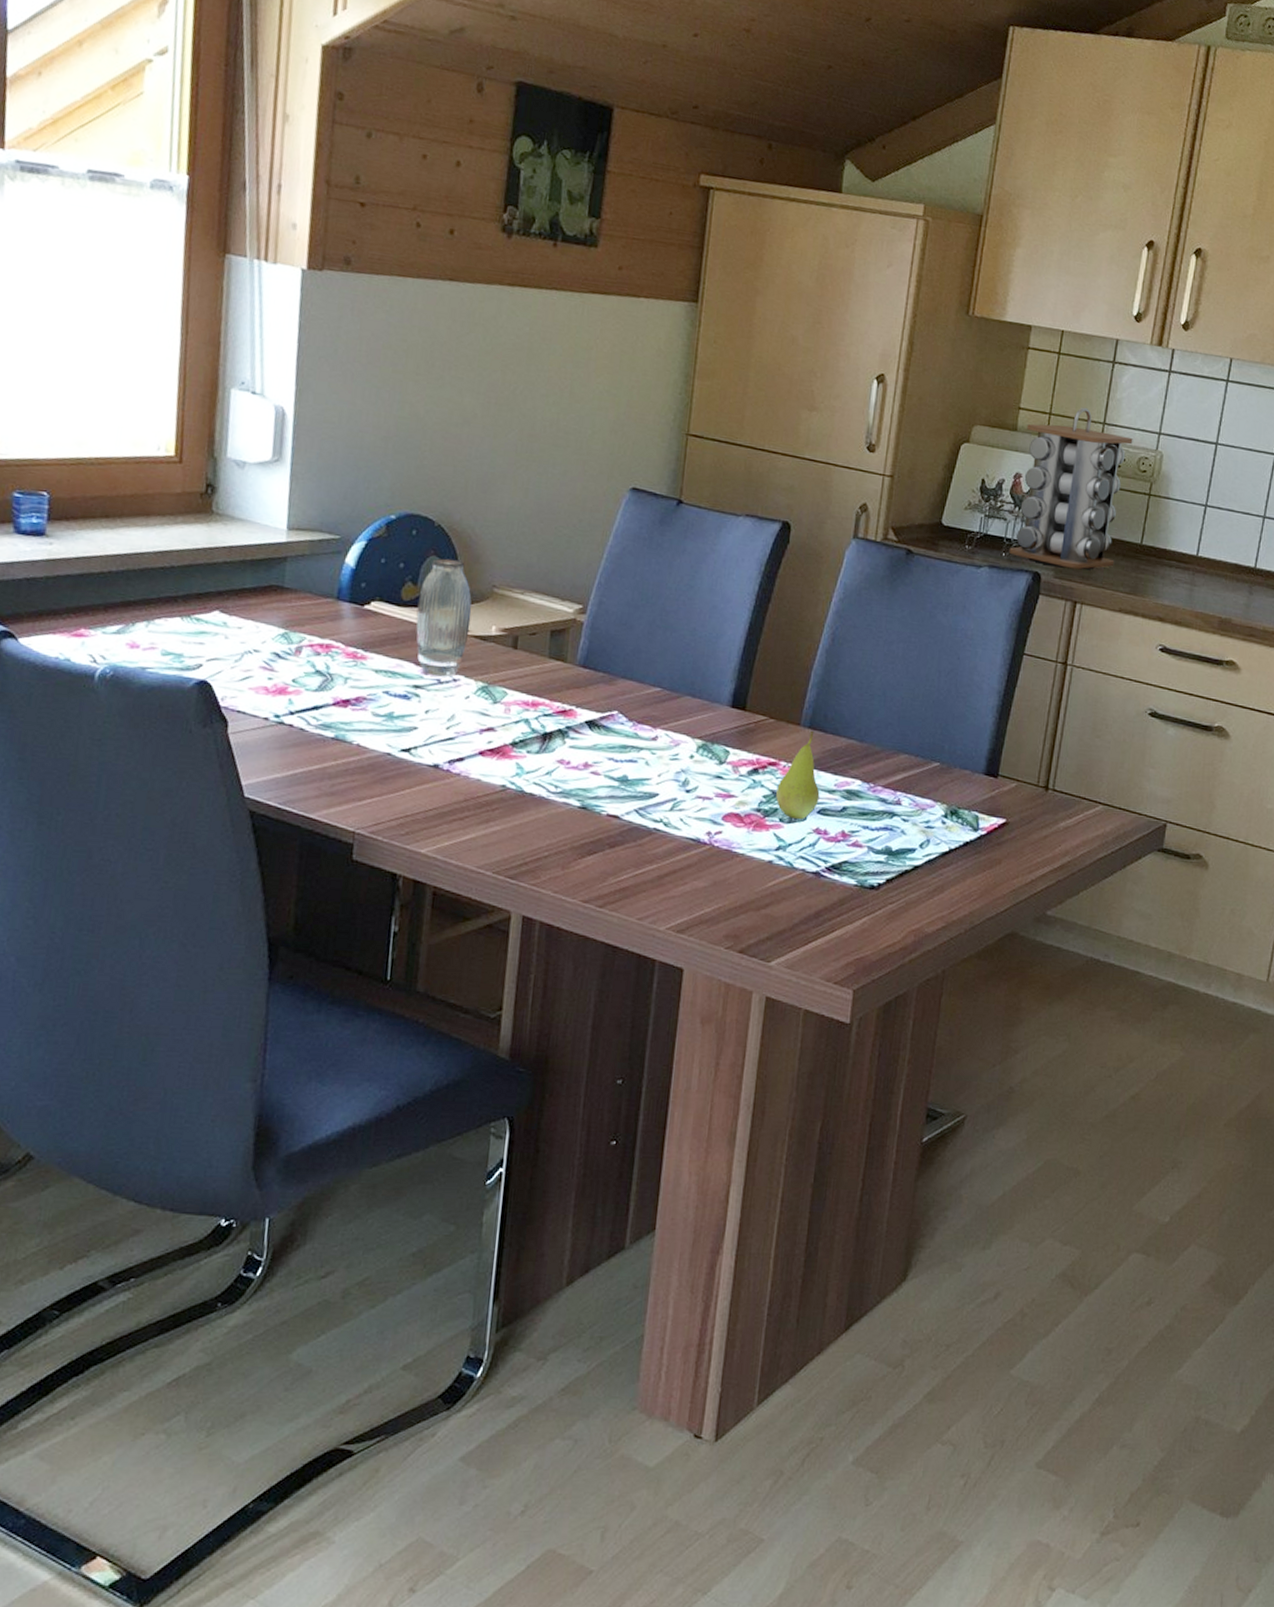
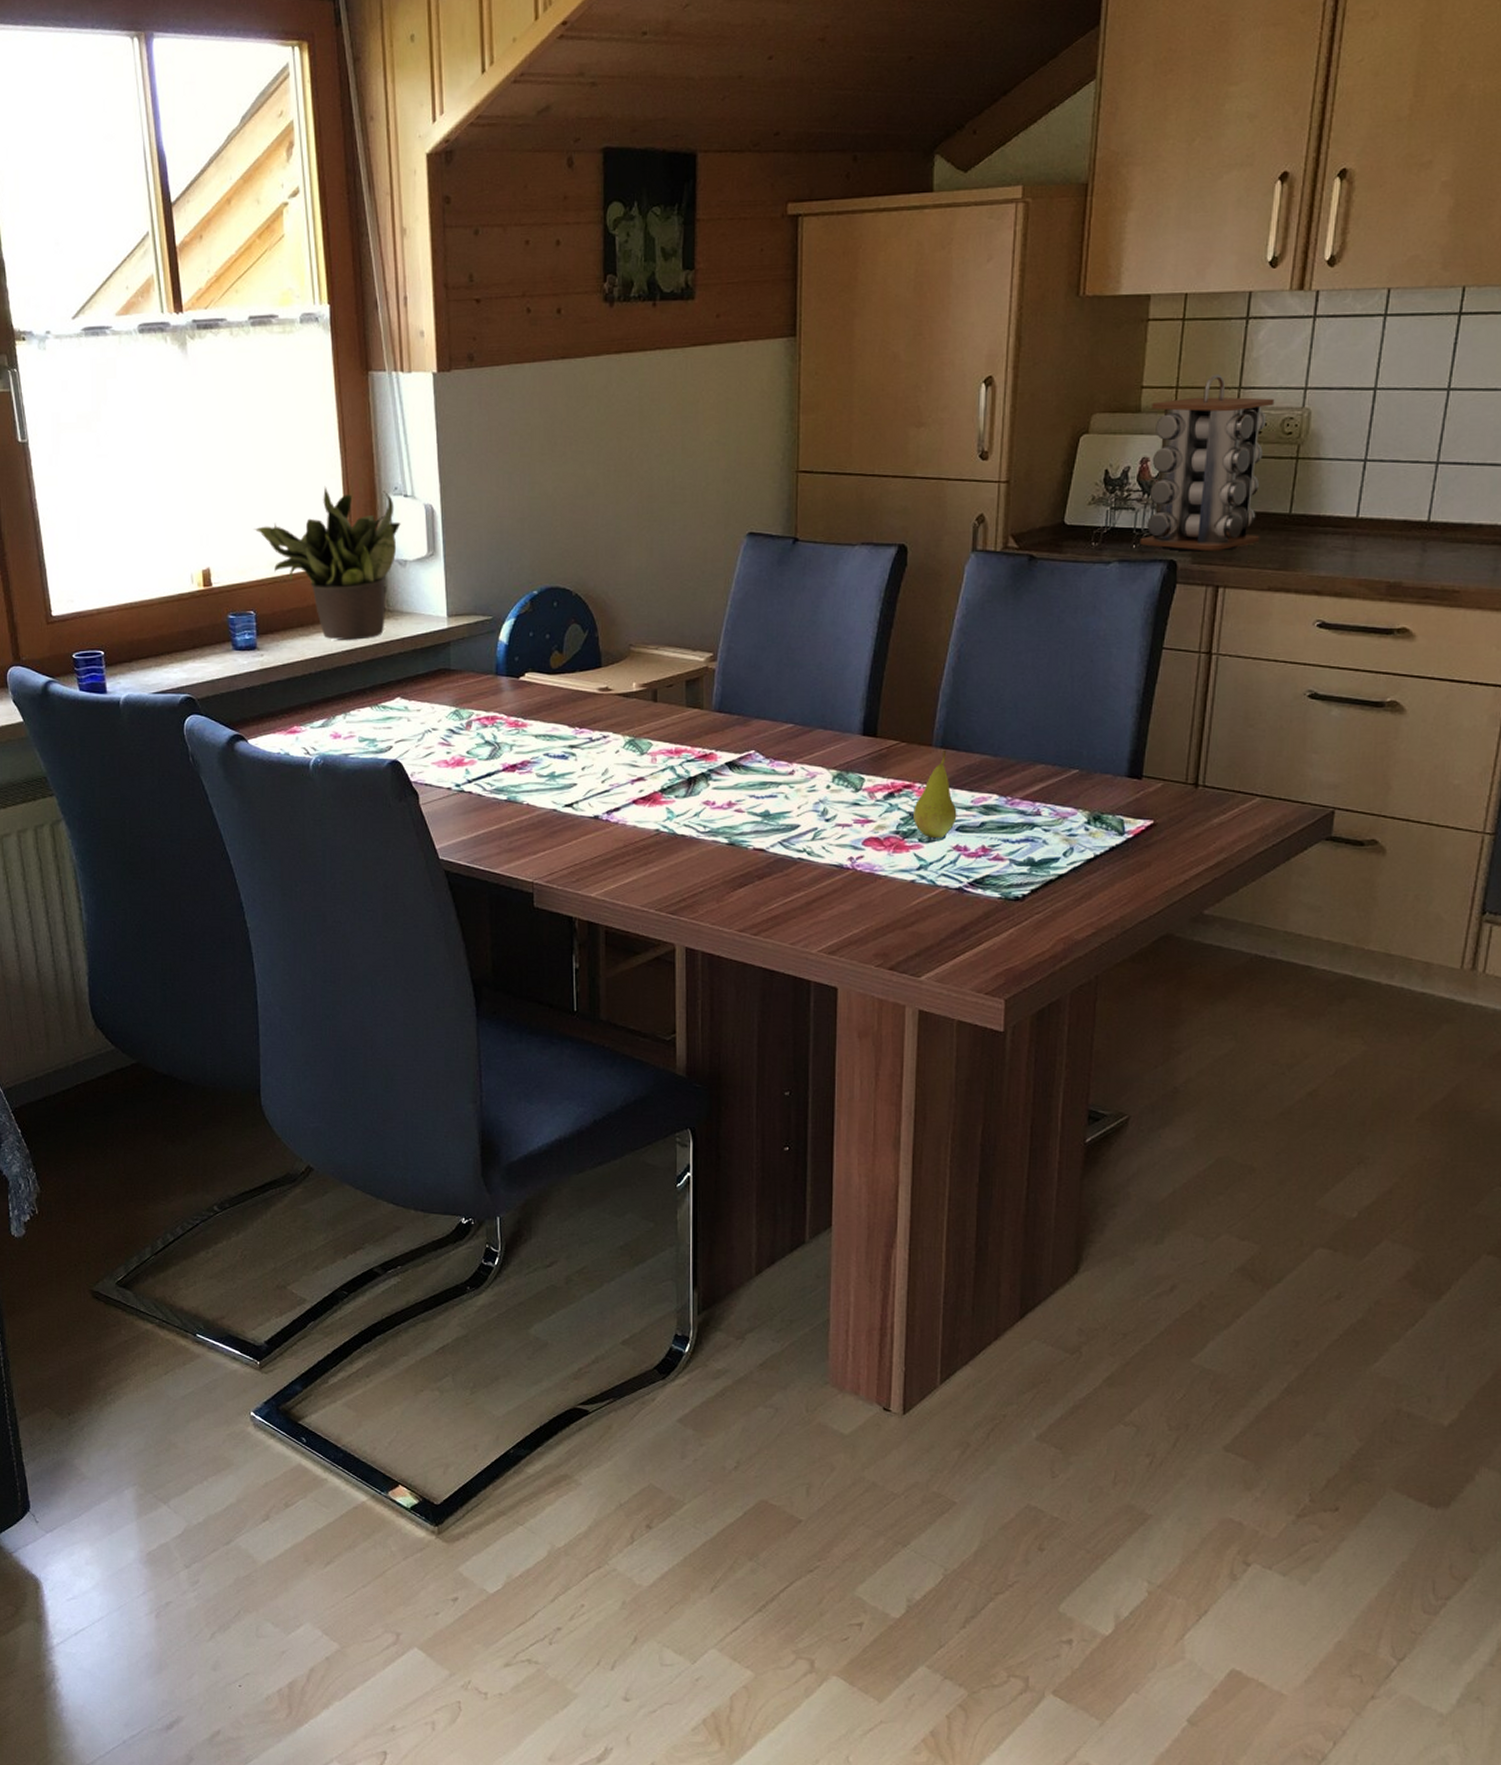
potted plant: none [61,367,244,541] -> present [254,486,401,640]
vase: present [416,558,472,677] -> none [565,624,613,735]

